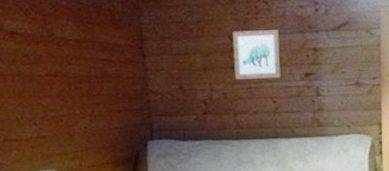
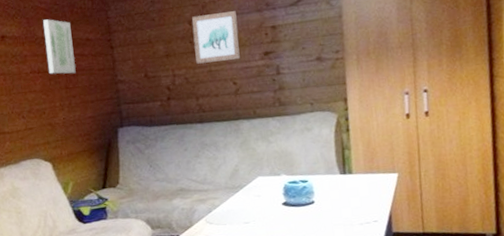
wall art: none [63,18,101,80] -> present [43,19,76,75]

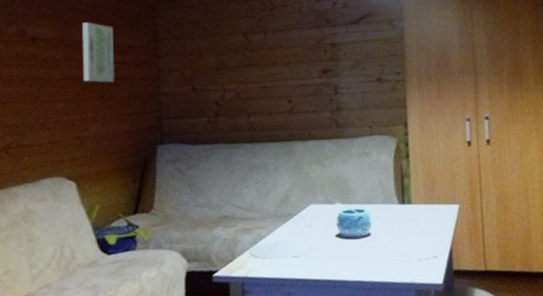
wall art: present [191,11,240,64] -> none [247,25,297,79]

